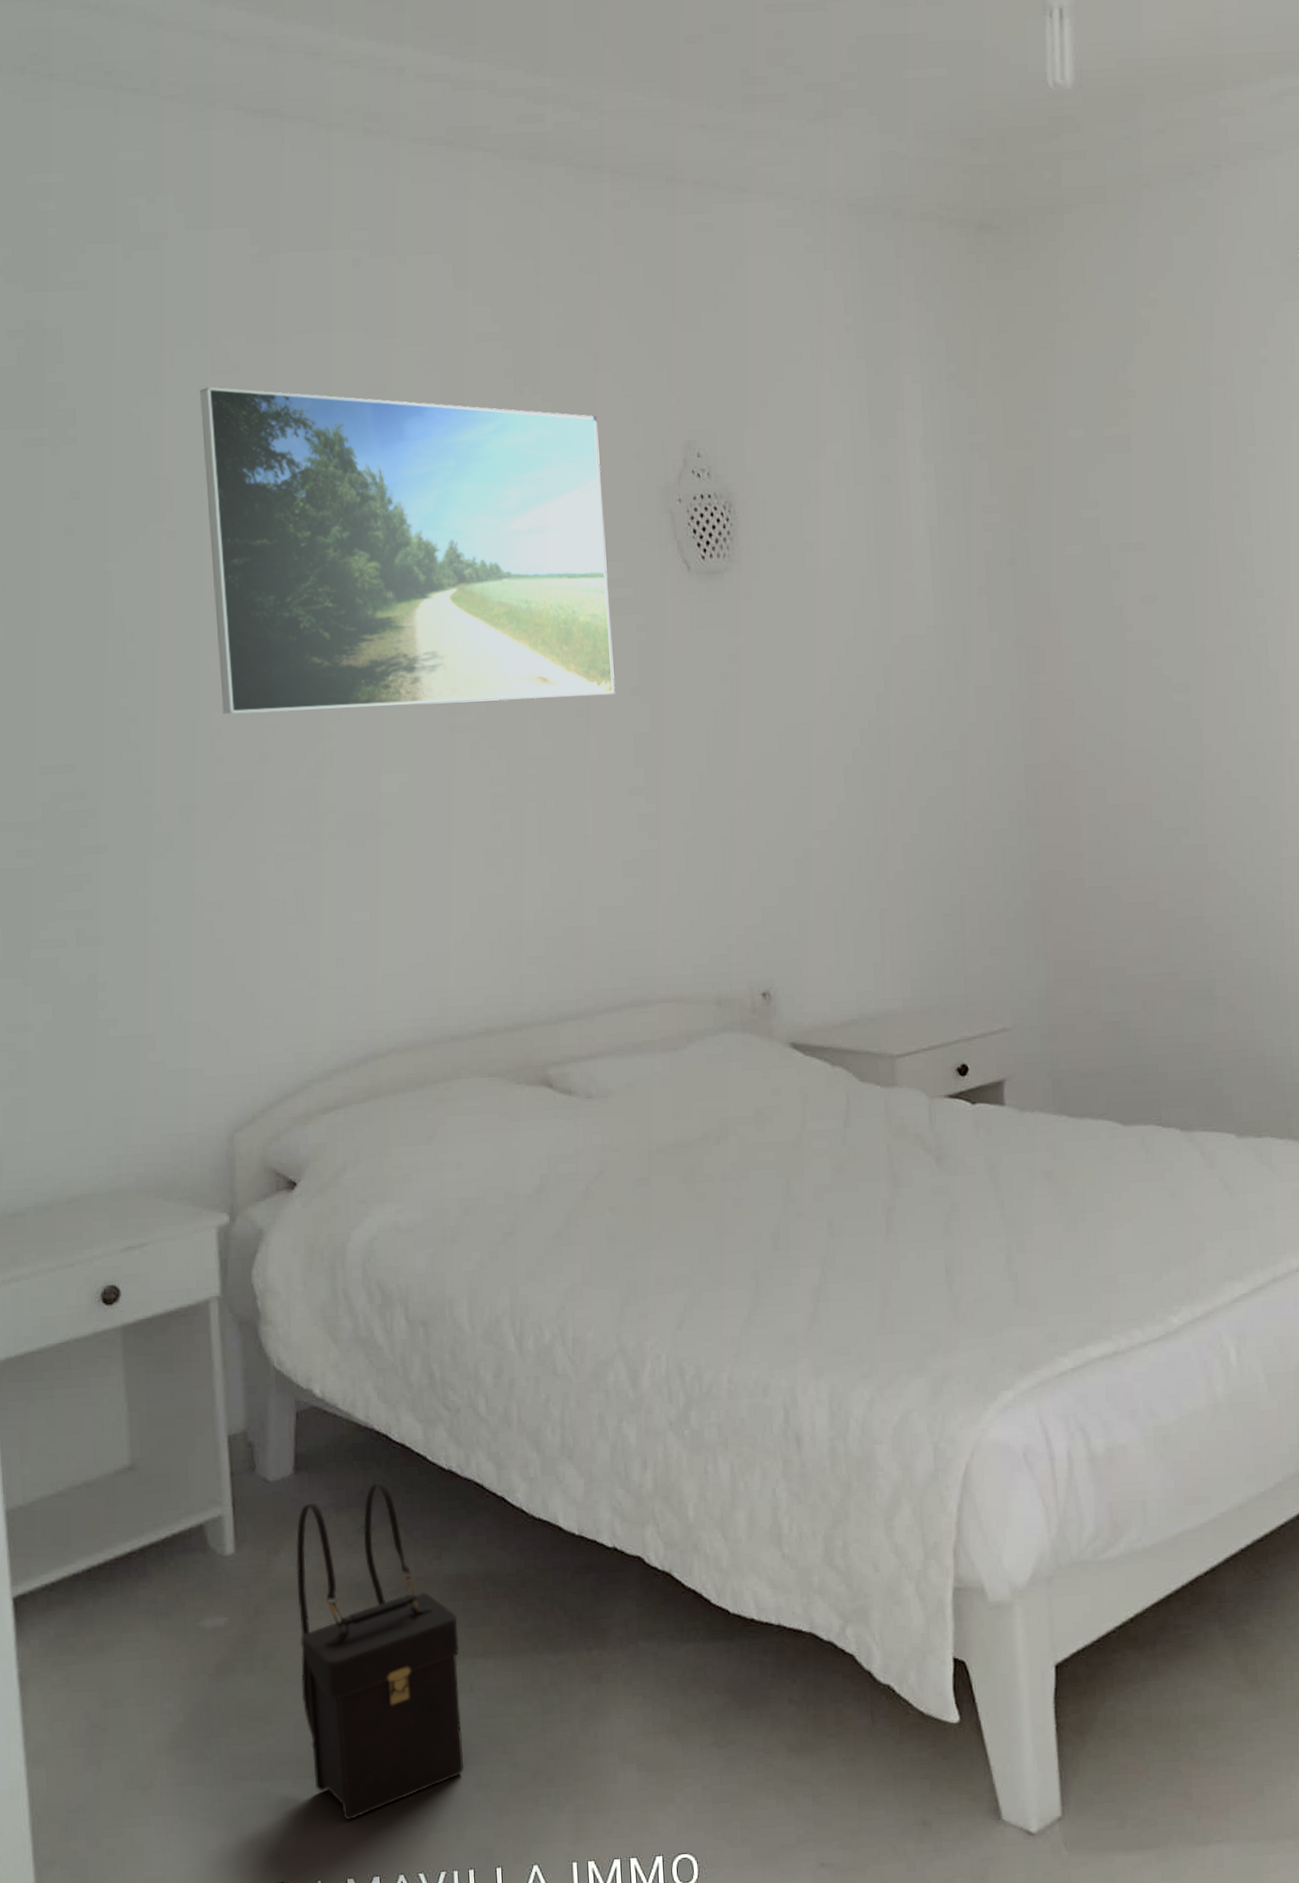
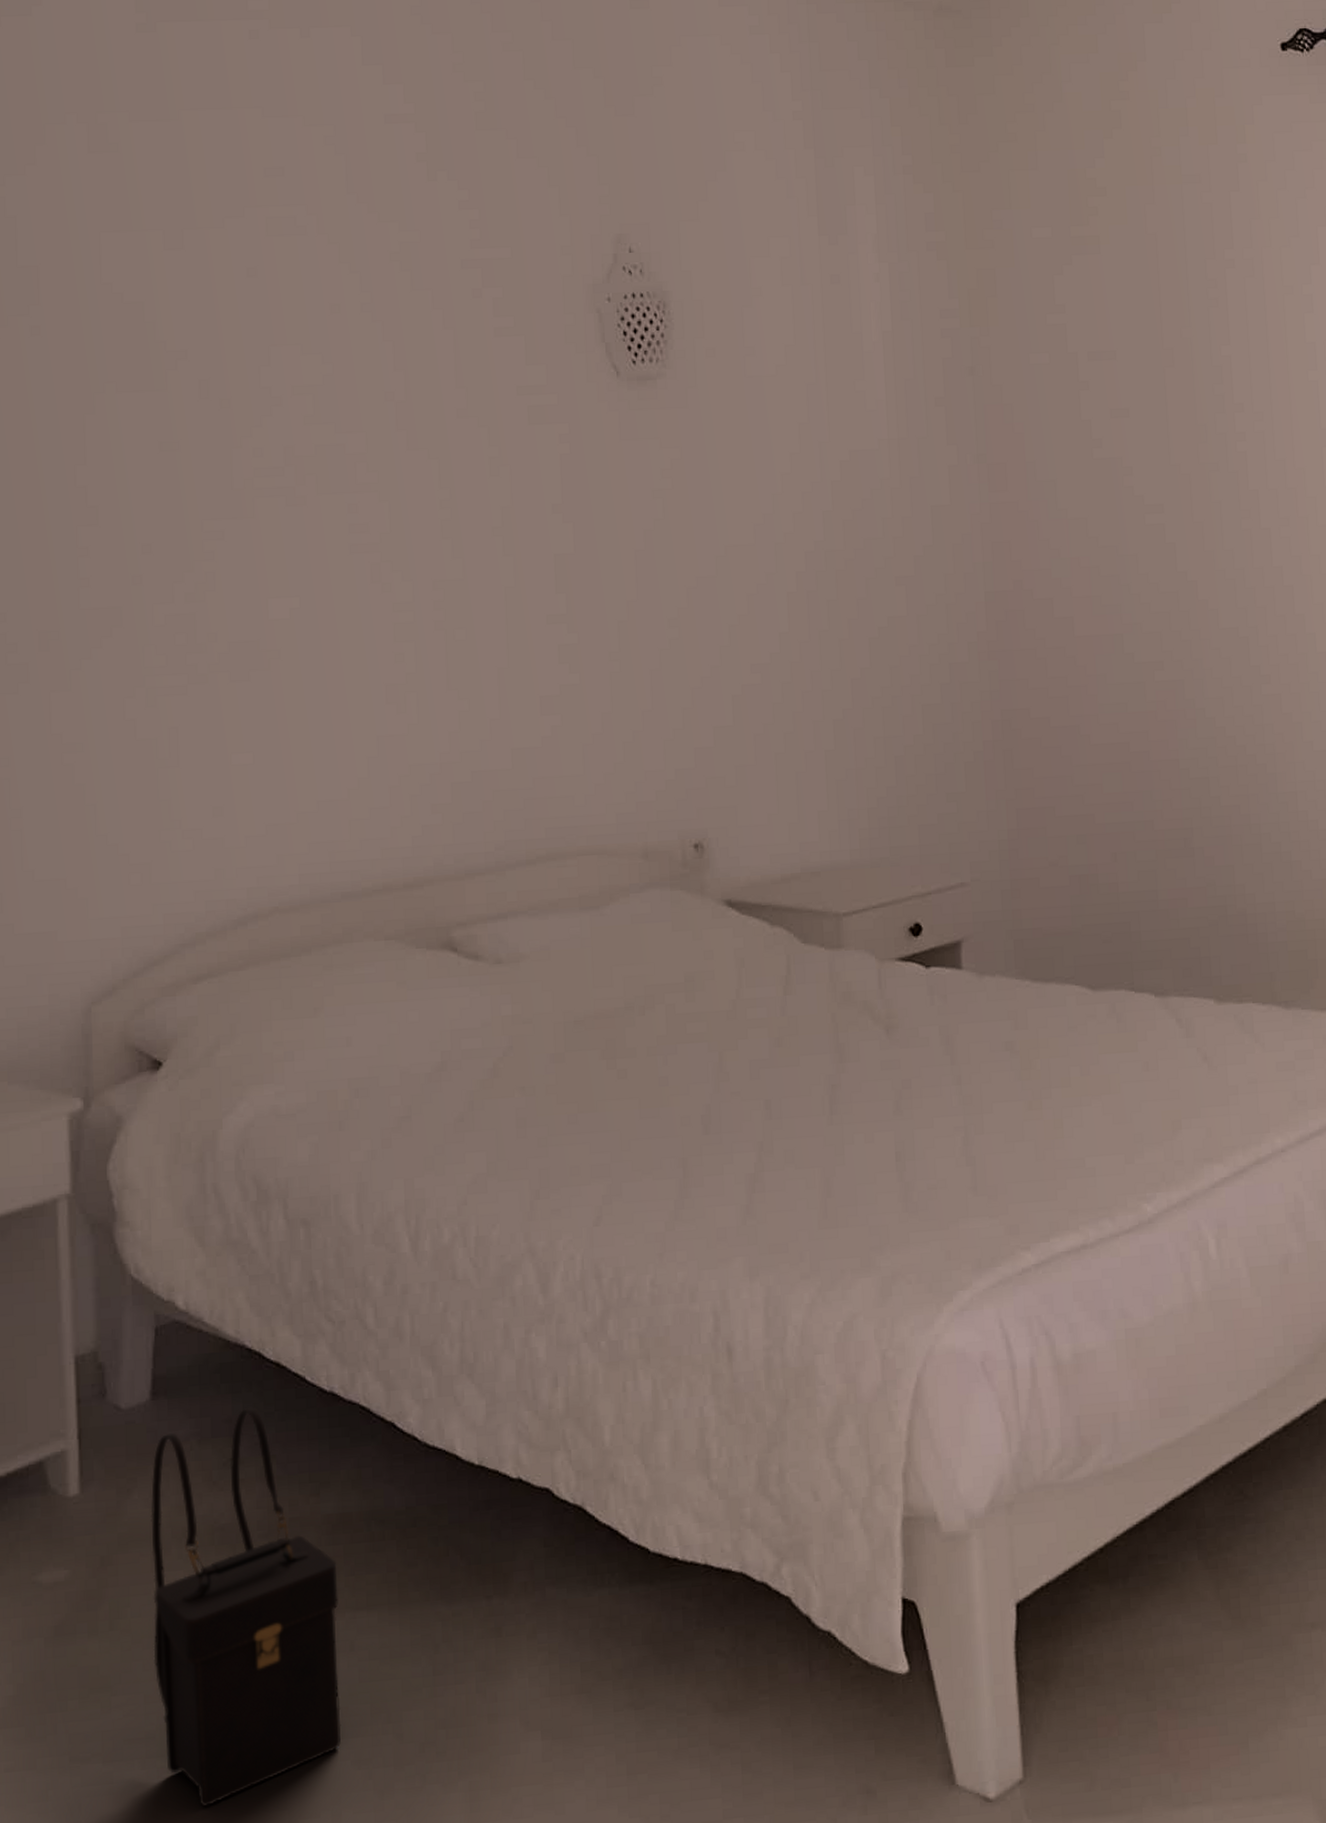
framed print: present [200,387,616,715] -> none [74,167,535,531]

